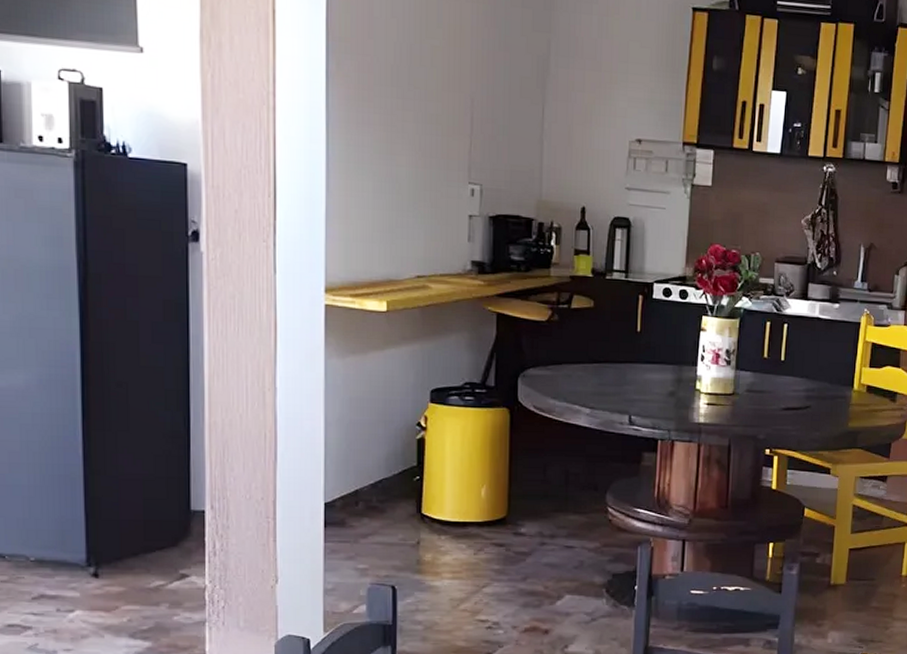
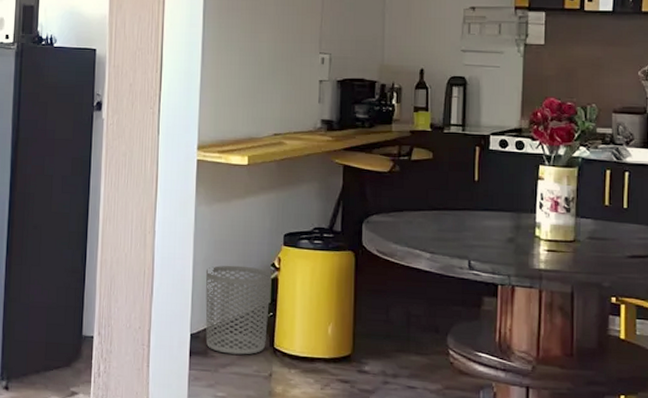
waste bin: none [340,425,417,523] -> present [205,265,272,355]

